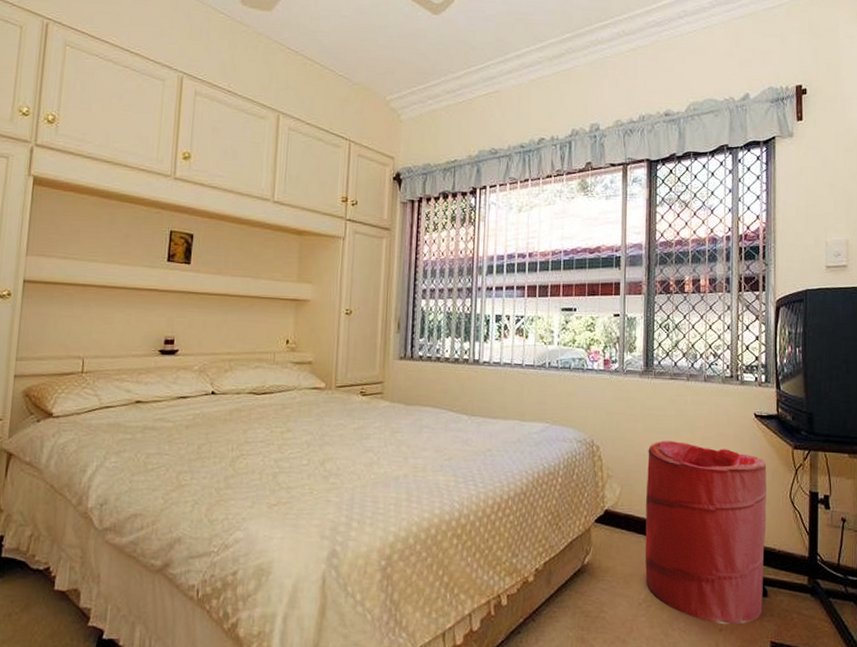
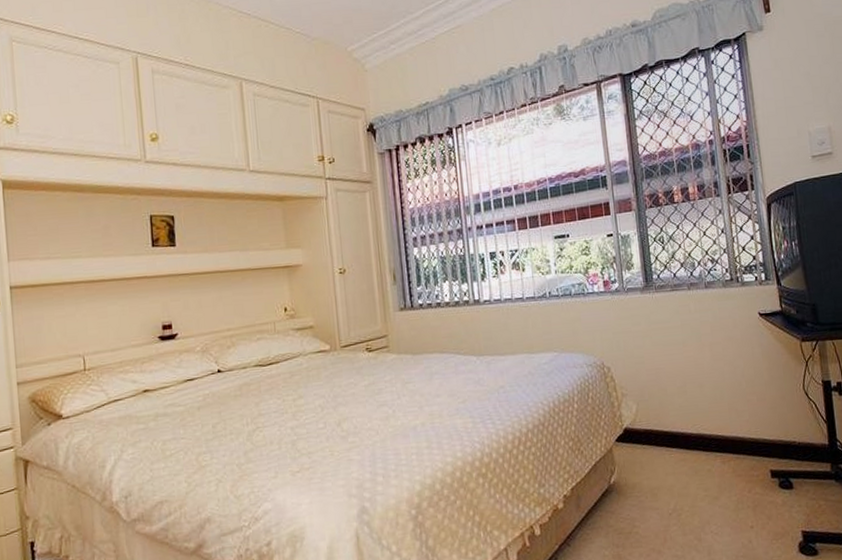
laundry hamper: present [645,441,767,625] -> none [658,351,790,522]

